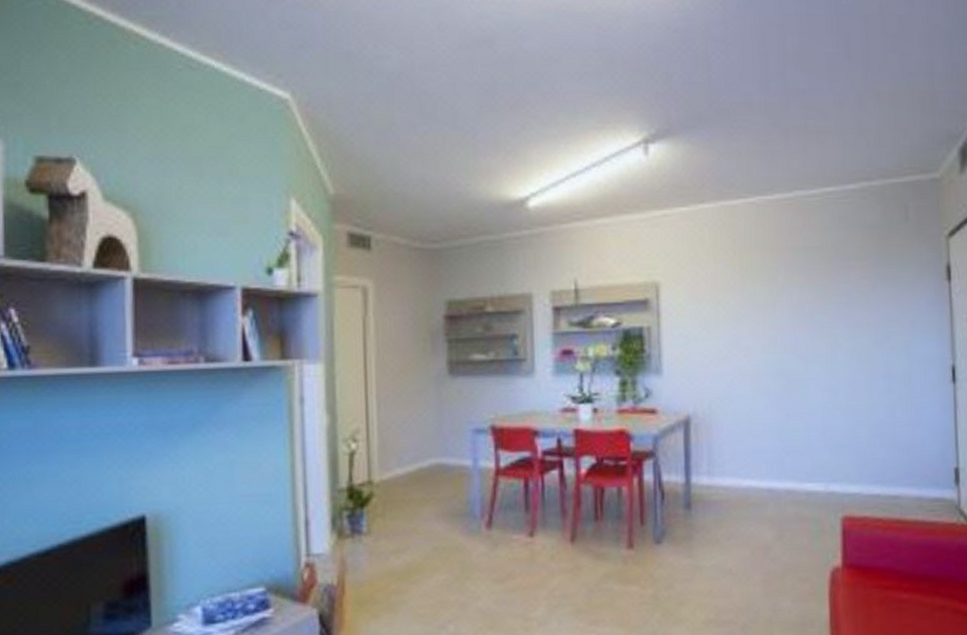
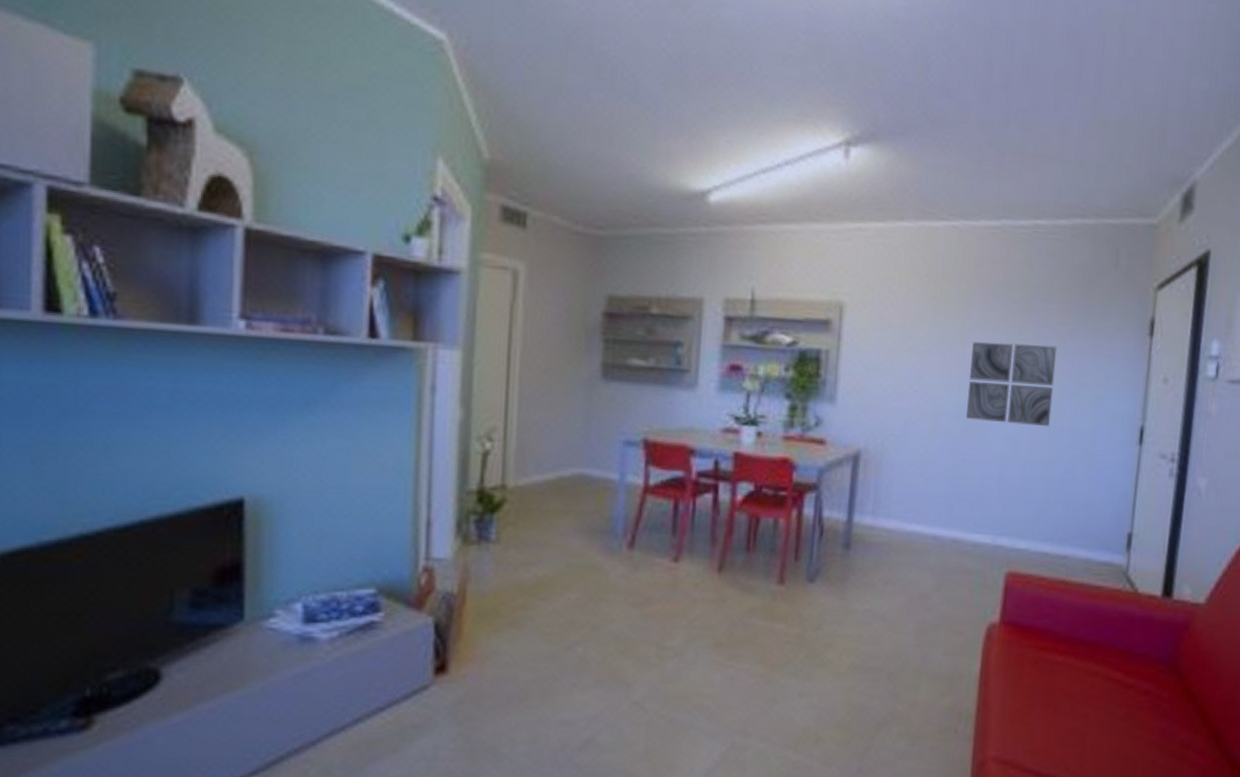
wall art: none [782,299,865,377] -> present [966,342,1058,427]

